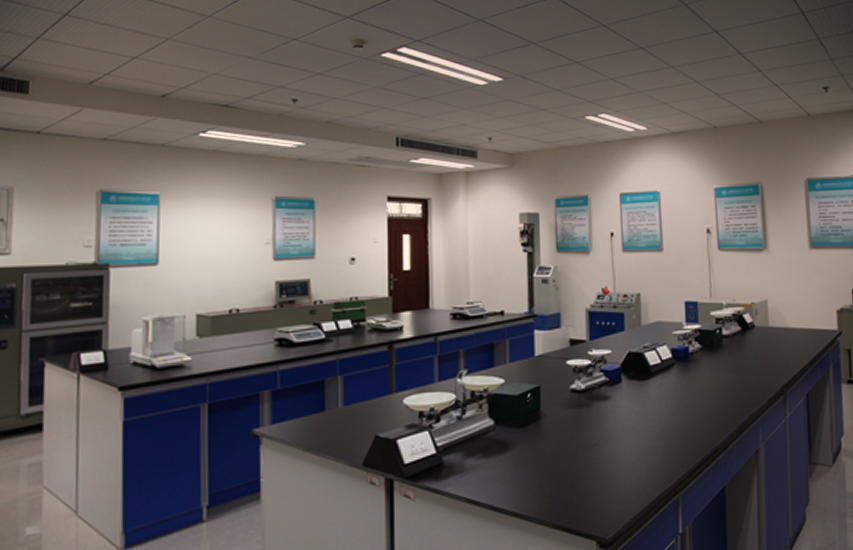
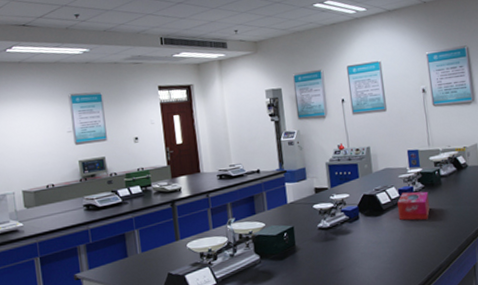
tissue box: none [668,353,708,389] -> present [397,191,430,221]

